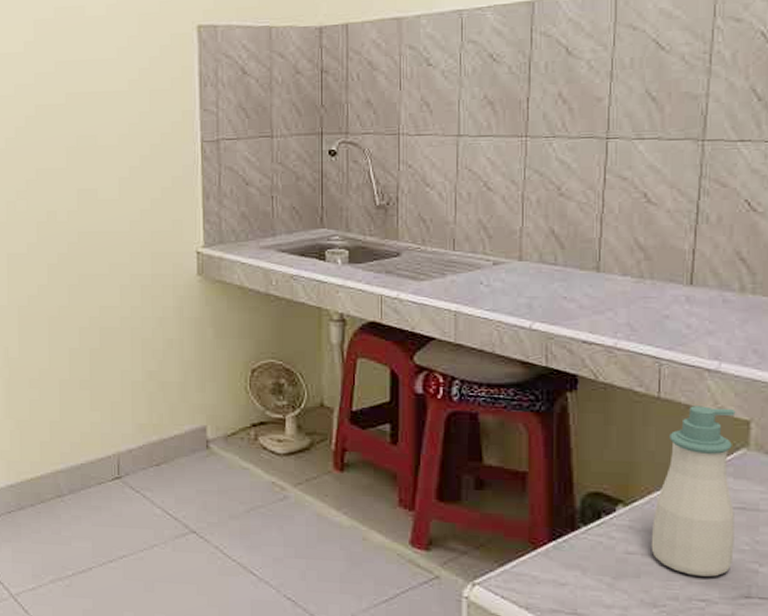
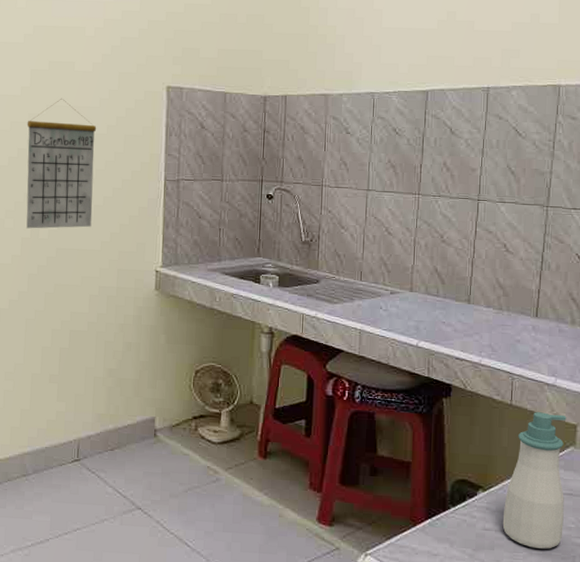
calendar: none [33,51,117,211] -> present [26,98,97,229]

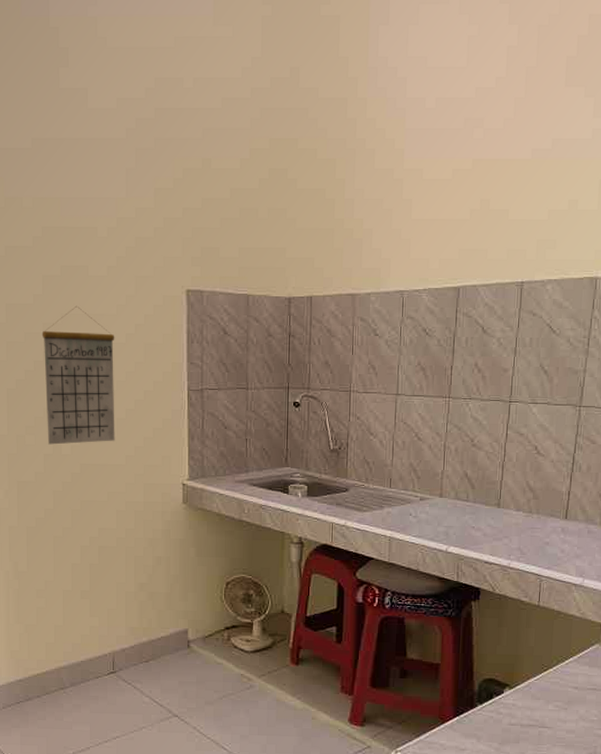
soap bottle: present [502,412,567,549] -> none [528,612,593,741]

